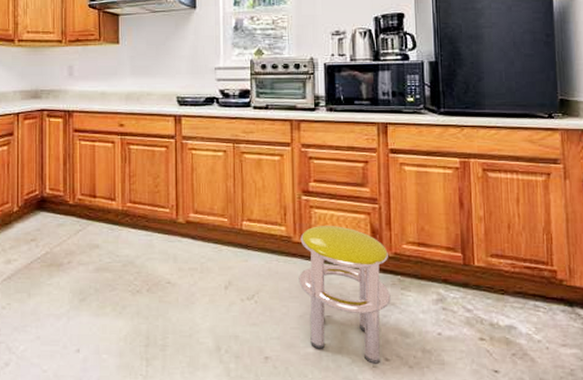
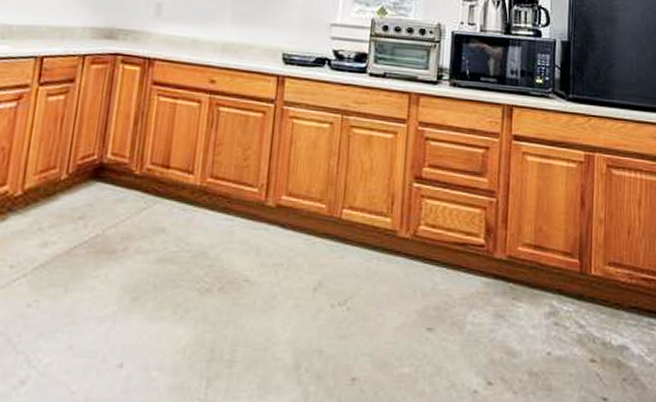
stool: present [299,226,391,364] -> none [400,219,502,389]

